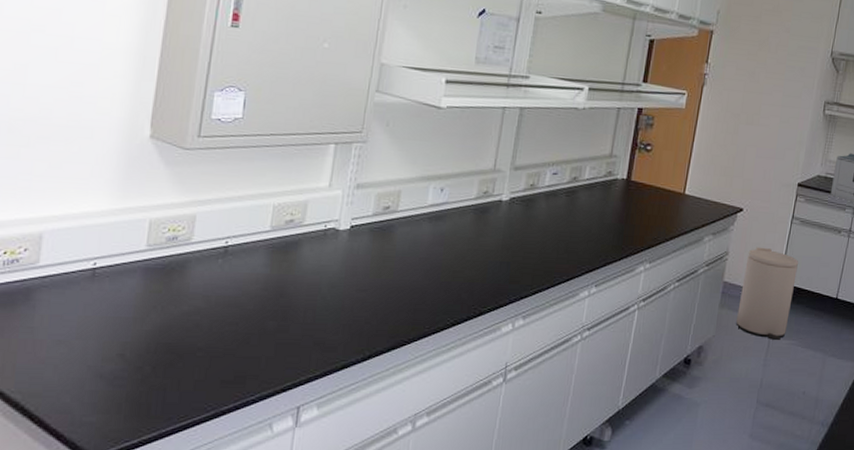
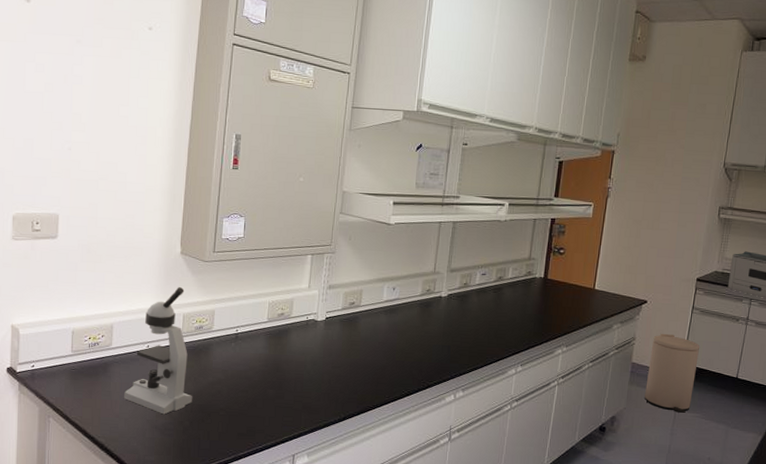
microscope: none [54,183,159,358] -> present [124,287,193,415]

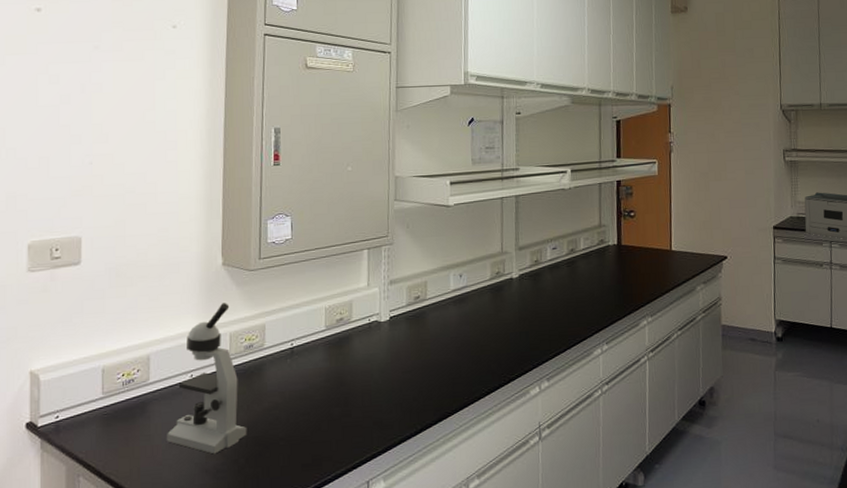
pedal bin: present [644,333,700,414] -> none [739,288,790,375]

